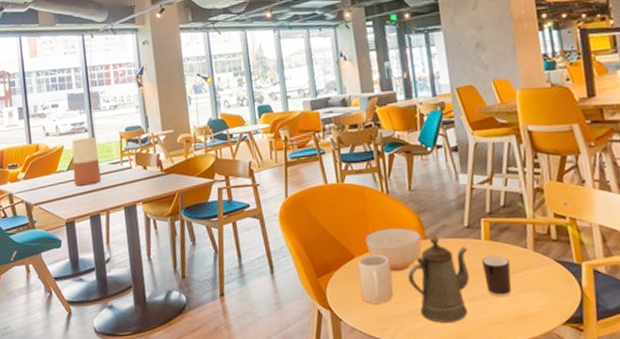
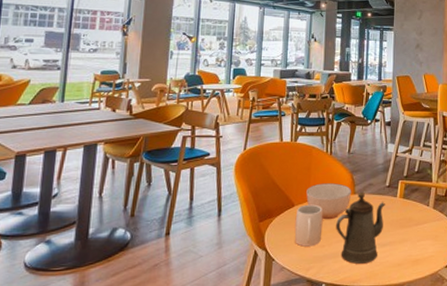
vase: present [71,137,102,186] -> none [34,75,68,121]
mug: present [481,255,512,297] -> none [394,210,416,244]

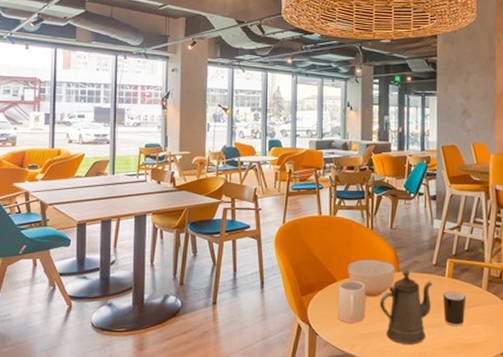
mug: none [394,210,416,244] -> present [442,291,467,327]

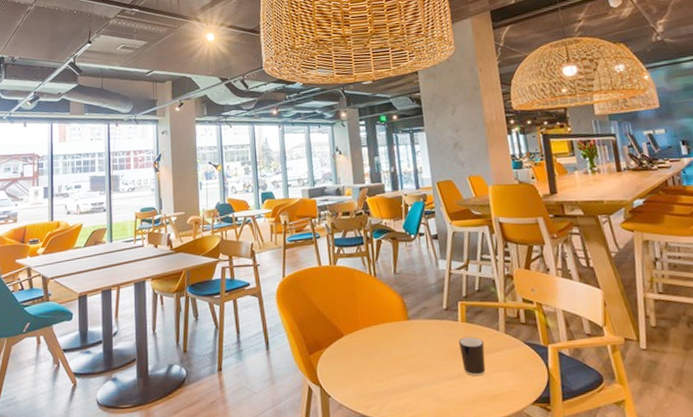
mug: present [337,280,366,323] -> none [346,333,379,381]
bowl: present [348,259,396,297] -> none [354,308,405,351]
coffee pot: present [380,269,432,344] -> none [392,316,448,401]

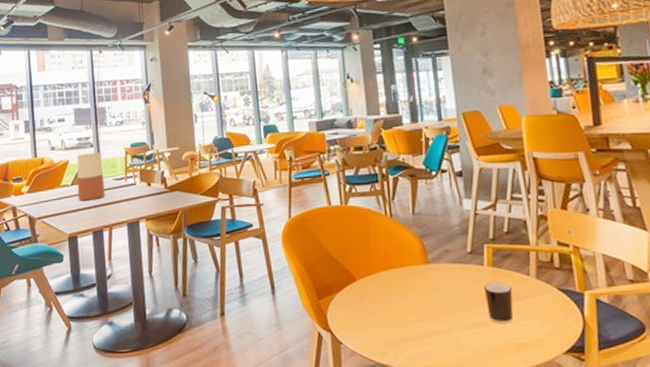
vase: none [89,216,115,262] -> present [76,152,106,201]

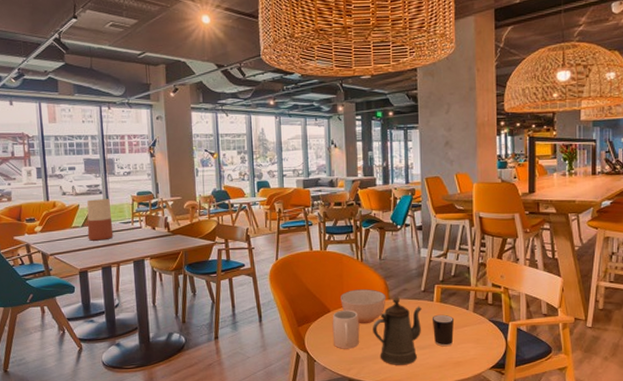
mug: none [359,277,395,328] -> present [332,310,360,349]
bowl: none [368,251,425,296] -> present [340,289,386,324]
coffee pot: none [410,260,471,348] -> present [373,297,422,365]

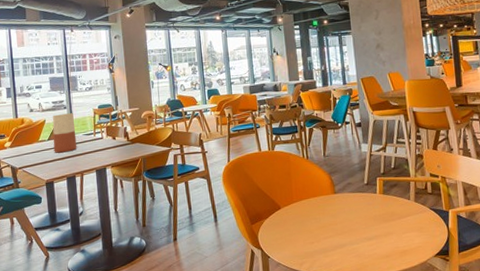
mug: present [332,310,360,349] -> none [283,205,310,244]
bowl: present [340,289,386,324] -> none [289,185,333,219]
coffee pot: present [373,297,422,365] -> none [321,191,367,257]
mug: present [432,314,455,347] -> none [376,205,398,237]

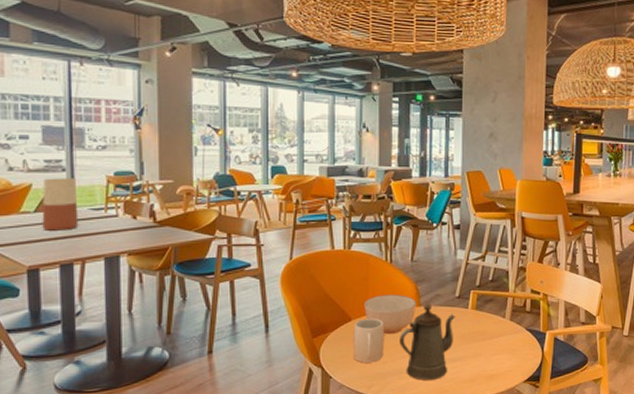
mug: none [283,205,310,244] -> present [353,318,385,363]
bowl: none [289,185,333,219] -> present [364,294,417,335]
coffee pot: none [321,191,367,257] -> present [400,303,455,380]

